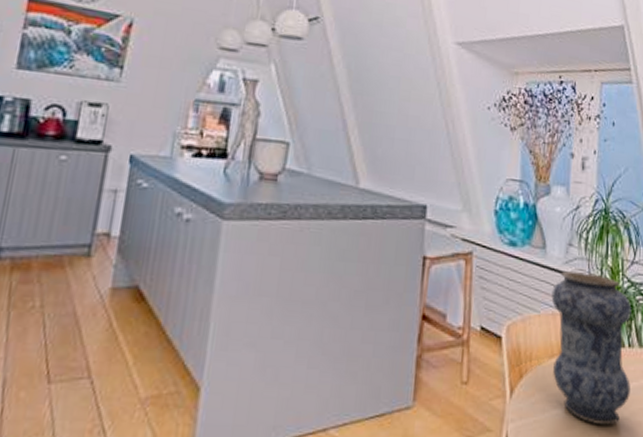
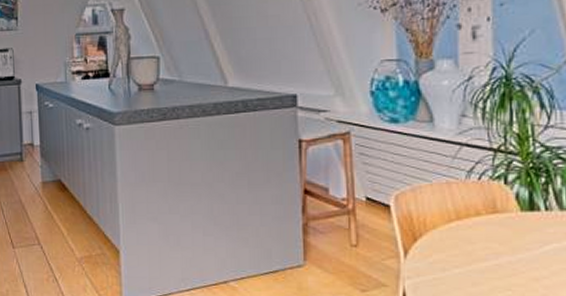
vase: present [551,270,632,426] -> none [444,140,550,284]

